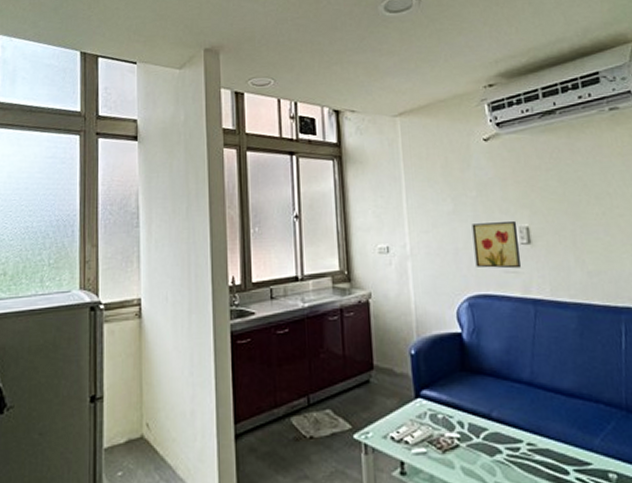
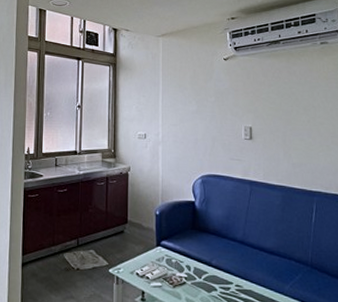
wall art: present [471,221,522,269] -> none [209,122,244,157]

